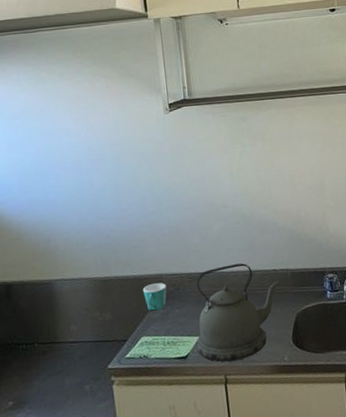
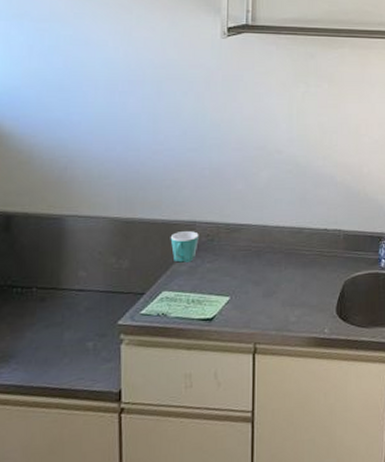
kettle: present [195,263,280,362] -> none [224,218,330,329]

